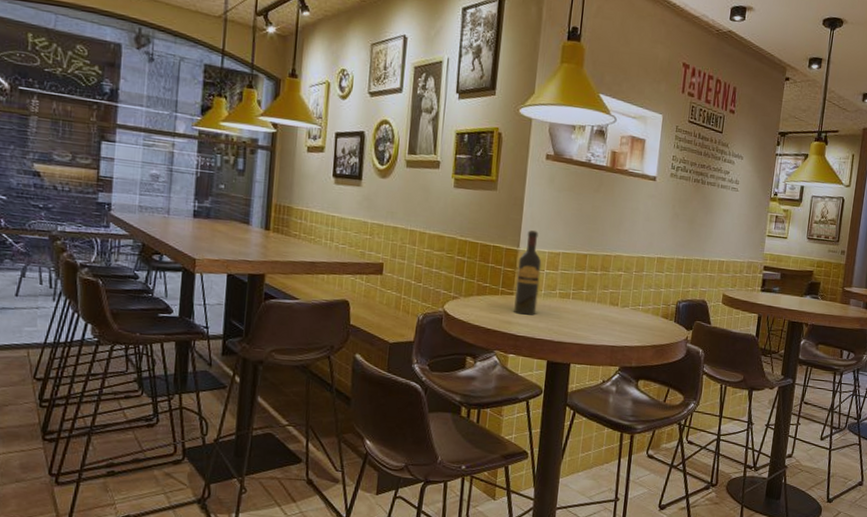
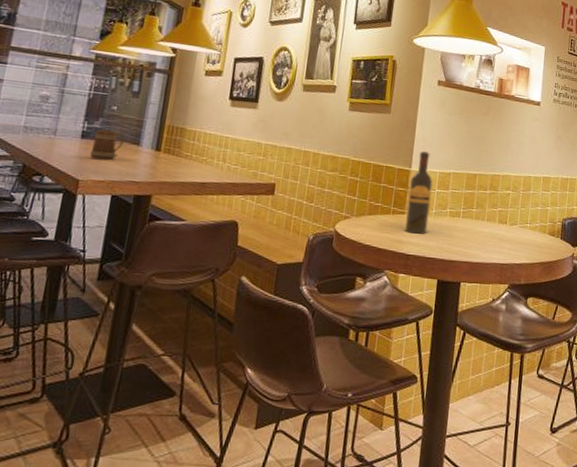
beer mug: none [203,208,235,239] -> present [90,129,125,160]

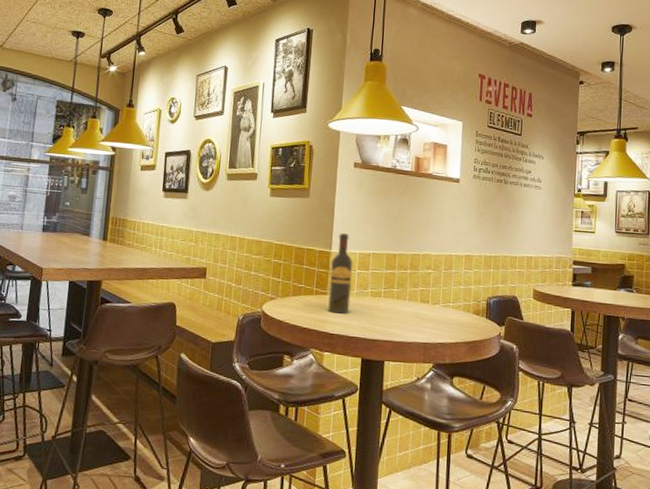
beer mug: present [90,129,125,160] -> none [50,223,77,250]

